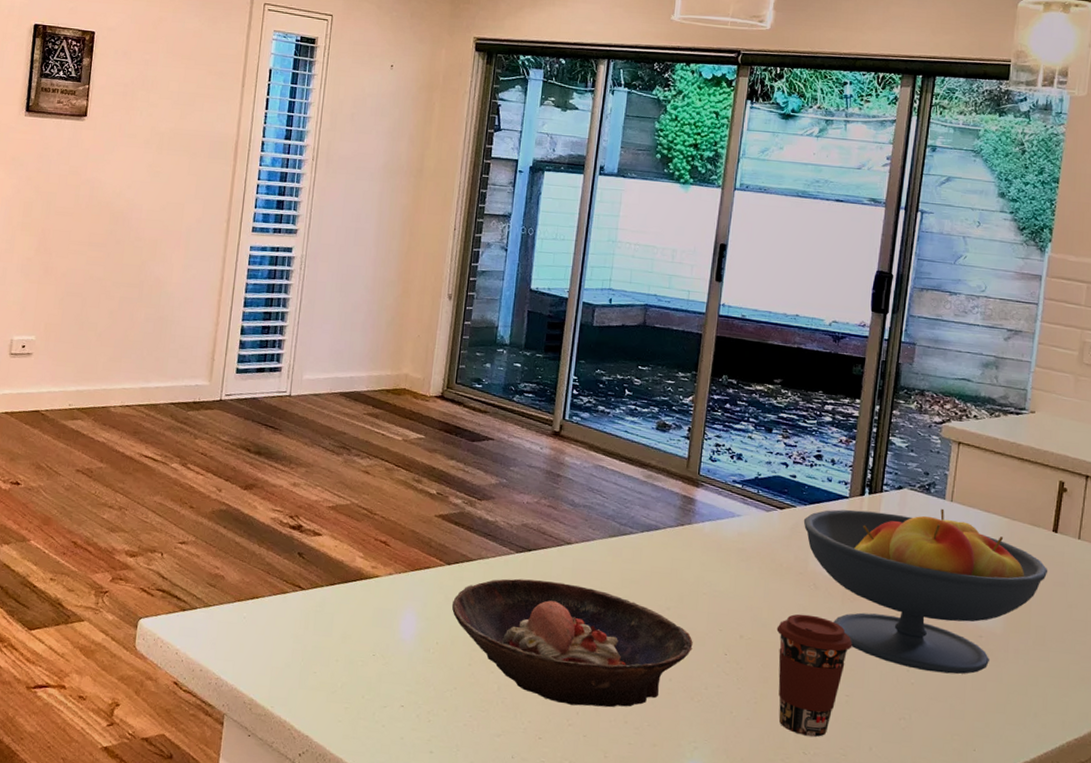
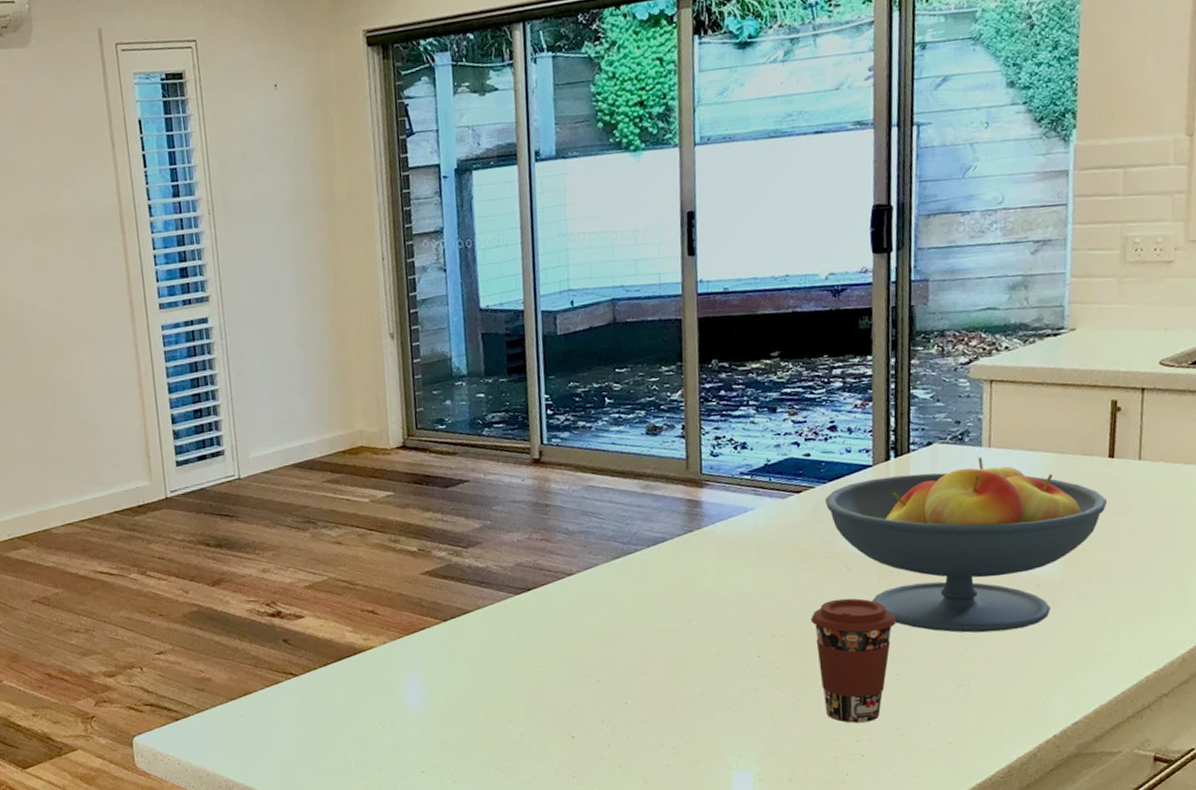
bowl: present [451,578,693,708] -> none [455,616,722,739]

